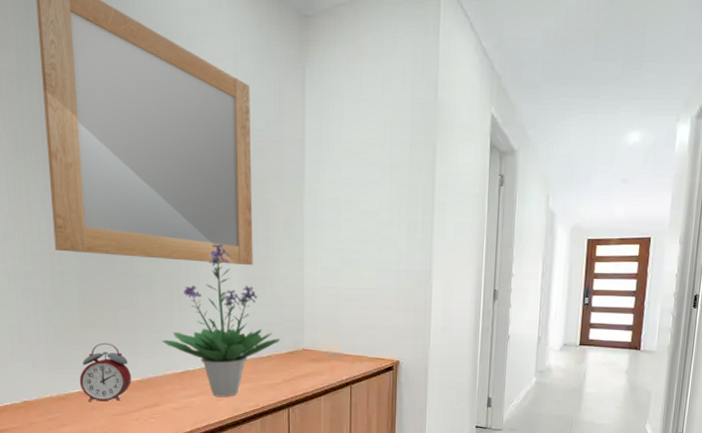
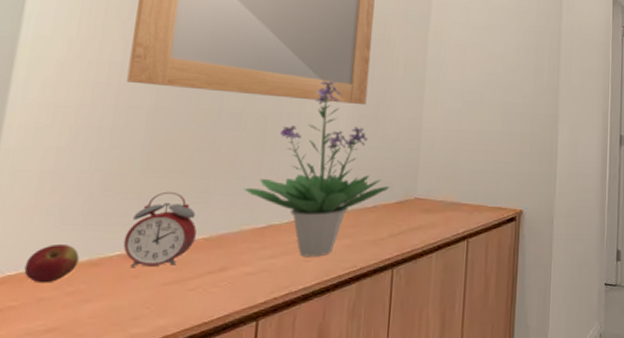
apple: none [15,383,51,412] -> present [23,245,79,284]

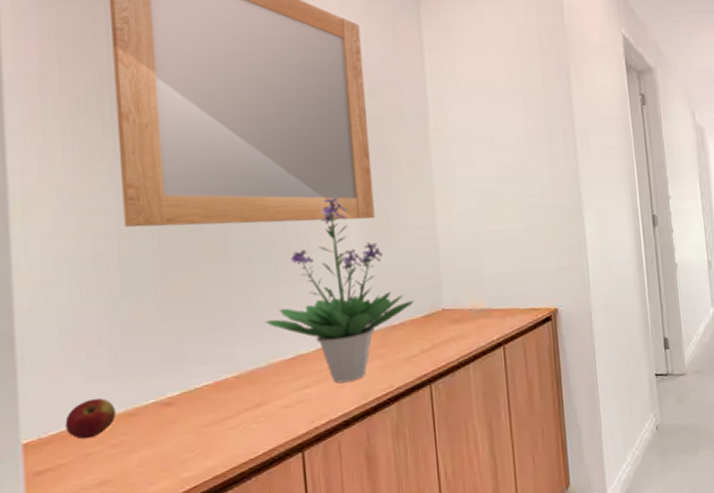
alarm clock: present [123,191,197,267] -> none [155,333,226,413]

